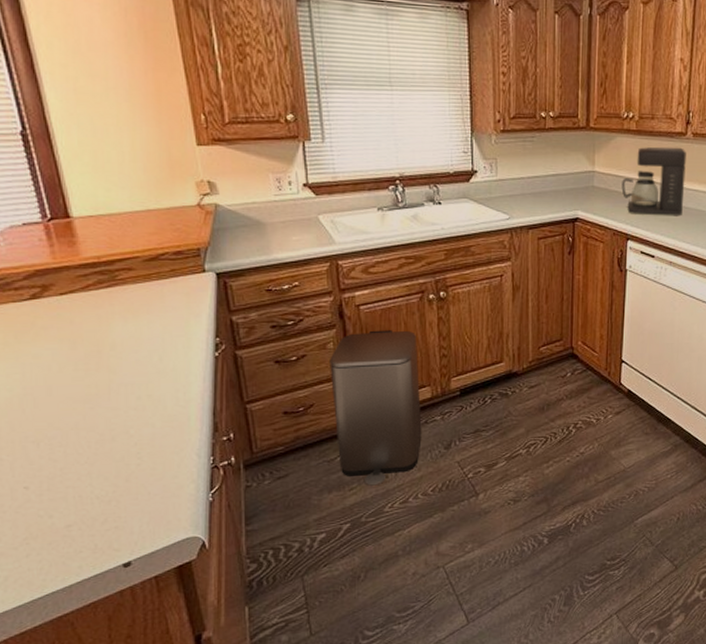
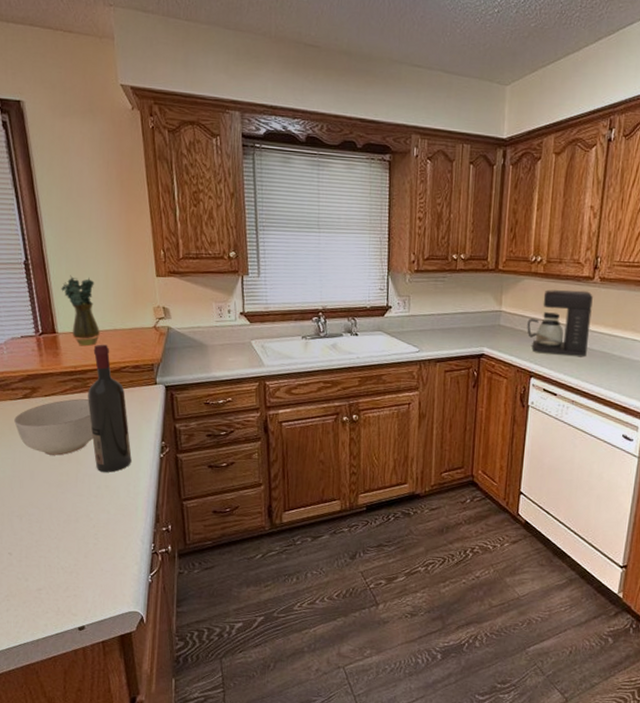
bowl: none [21,295,128,365] -> present [14,399,94,455]
vase: none [73,146,129,232] -> present [61,275,100,347]
wine bottle: none [117,228,179,379] -> present [88,344,132,472]
pedal bin: present [330,330,422,486] -> none [254,445,331,585]

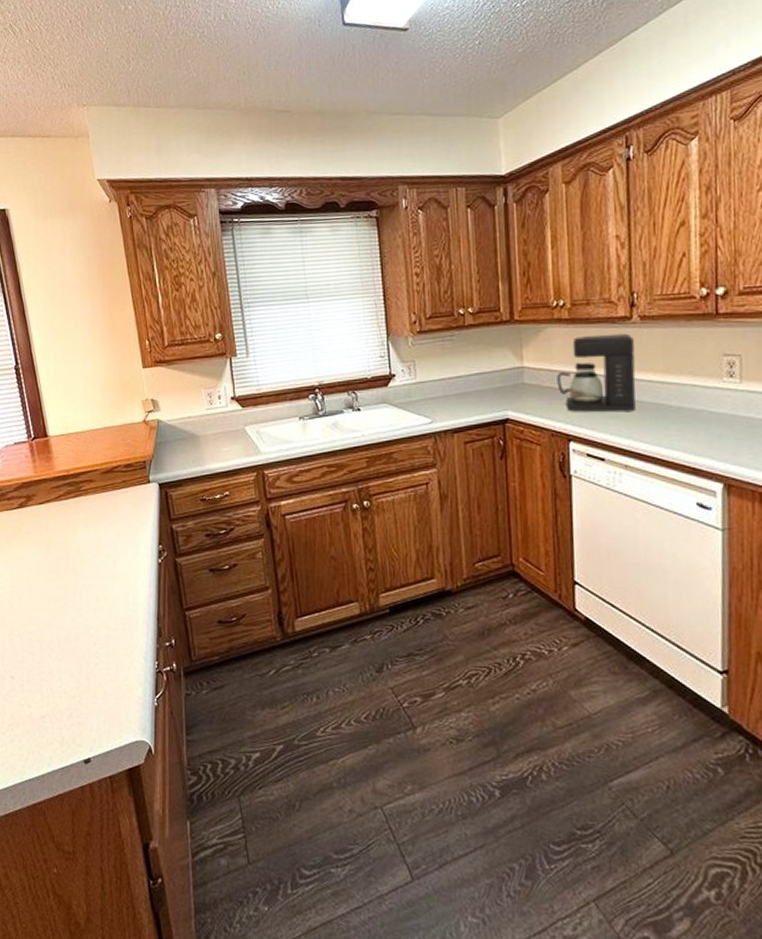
bowl: present [14,399,94,455] -> none [11,504,89,567]
vase: present [61,275,100,347] -> none [50,375,90,448]
wine bottle: present [88,344,132,472] -> none [81,444,129,582]

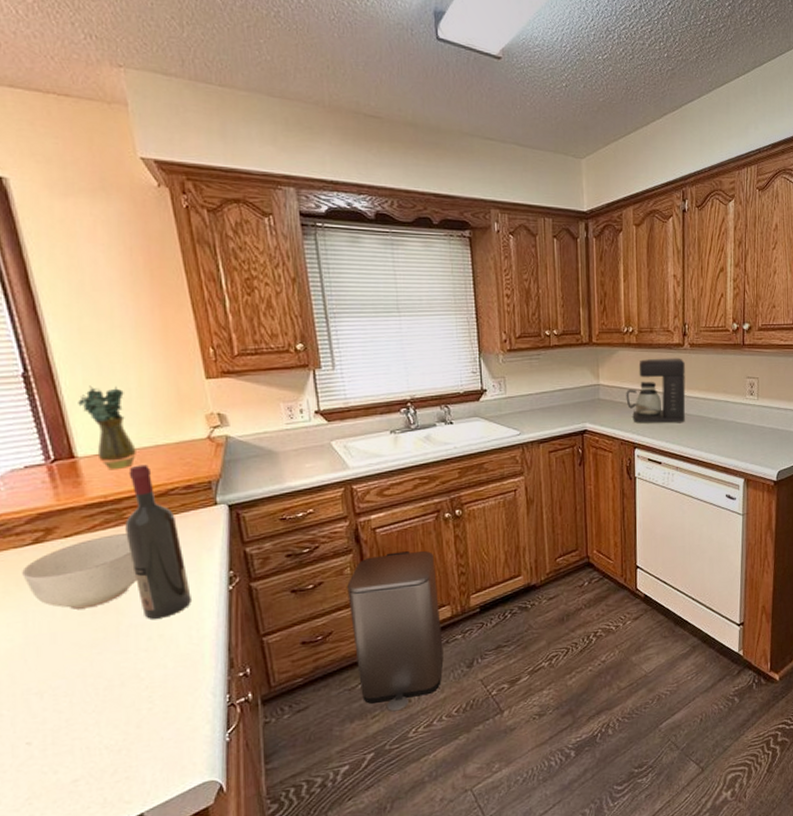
bowl: none [11,504,89,567] -> present [22,534,138,609]
vase: none [50,375,90,448] -> present [78,385,136,470]
wine bottle: none [81,444,129,582] -> present [125,464,191,619]
pedal bin: none [259,541,352,706] -> present [347,551,444,712]

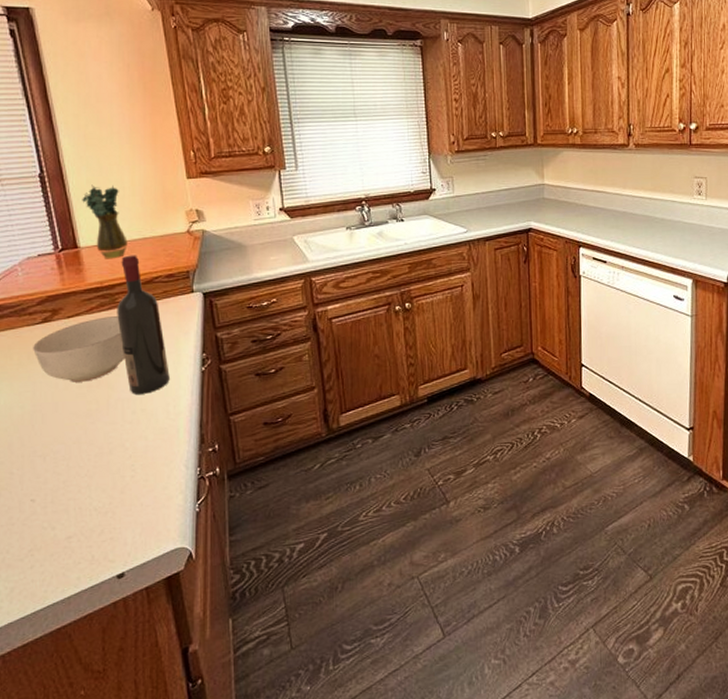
pedal bin: present [347,551,444,712] -> none [305,341,393,495]
coffee maker: present [626,358,686,424] -> none [570,158,631,223]

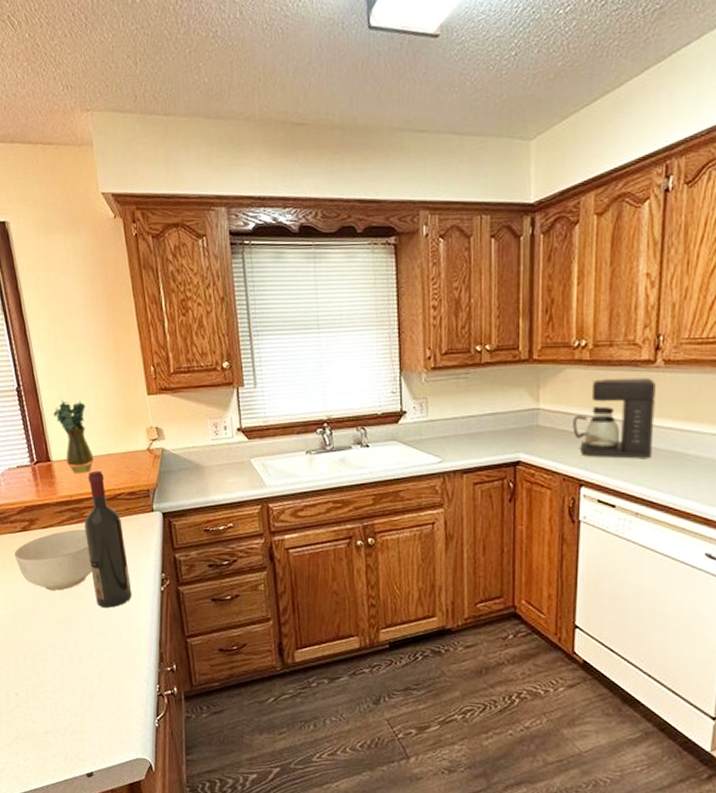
coffee maker: none [570,158,631,223] -> present [572,377,656,459]

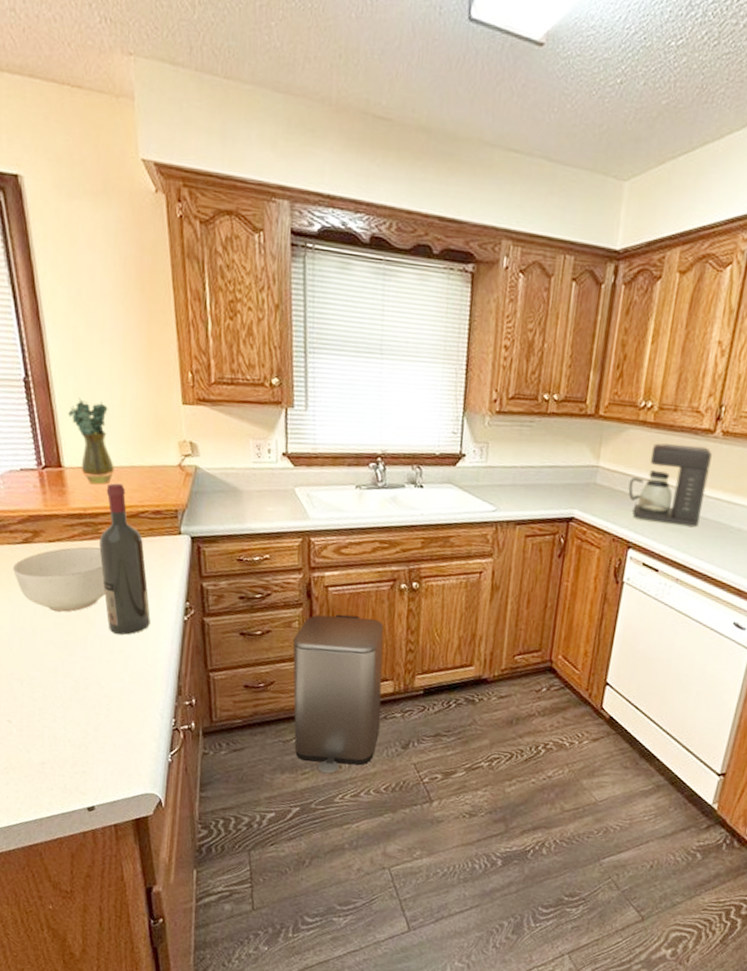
pedal bin: none [261,574,350,733] -> present [293,614,384,774]

